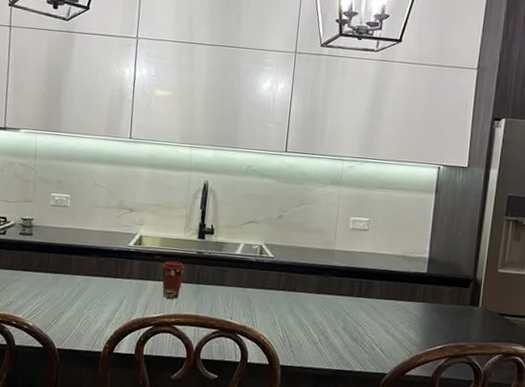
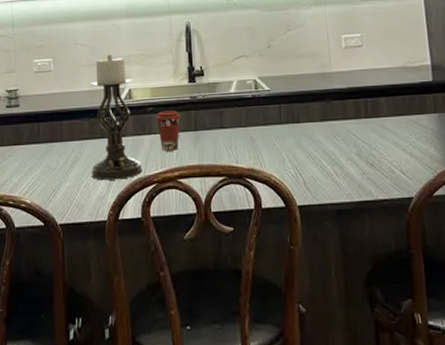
candle holder: none [93,199,145,318] -> present [90,54,143,181]

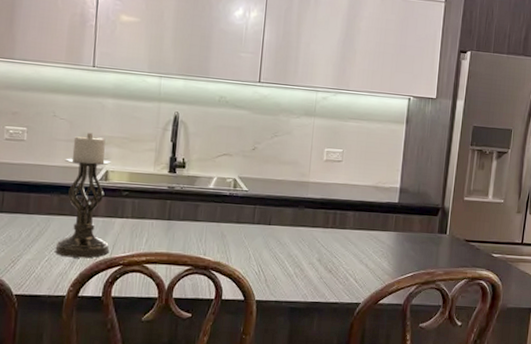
coffee cup: present [156,110,181,151] -> none [130,197,156,237]

